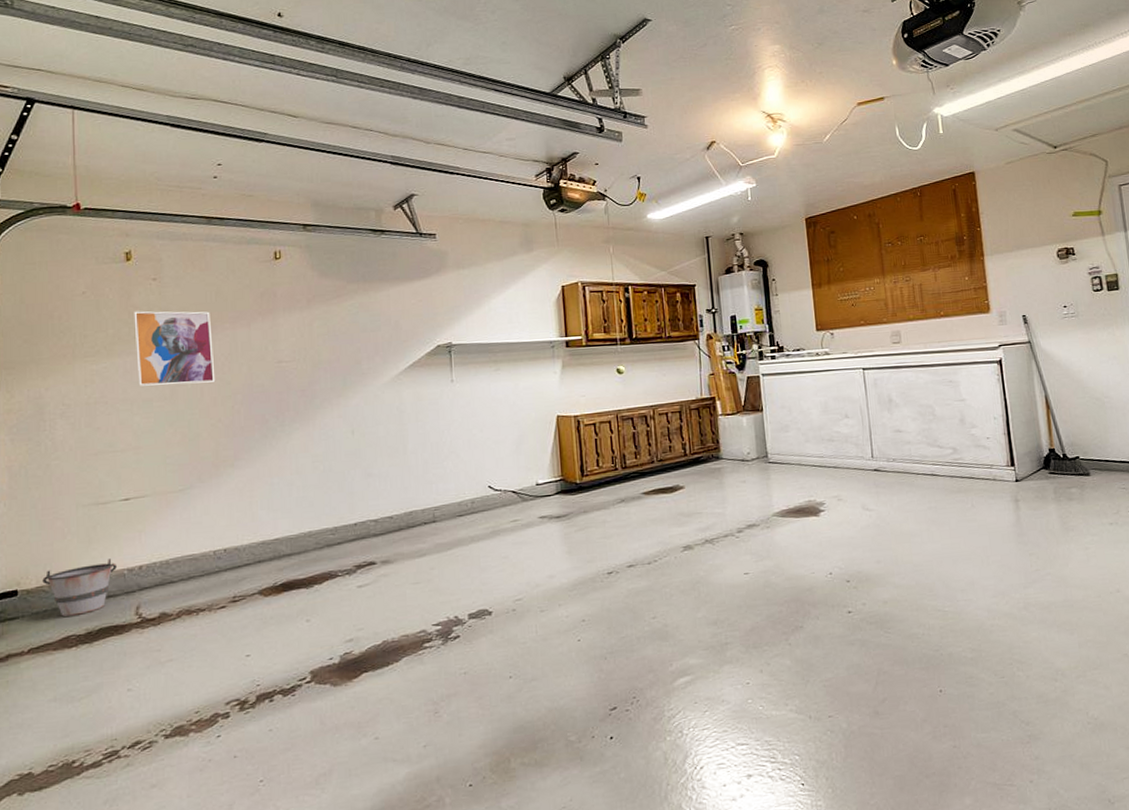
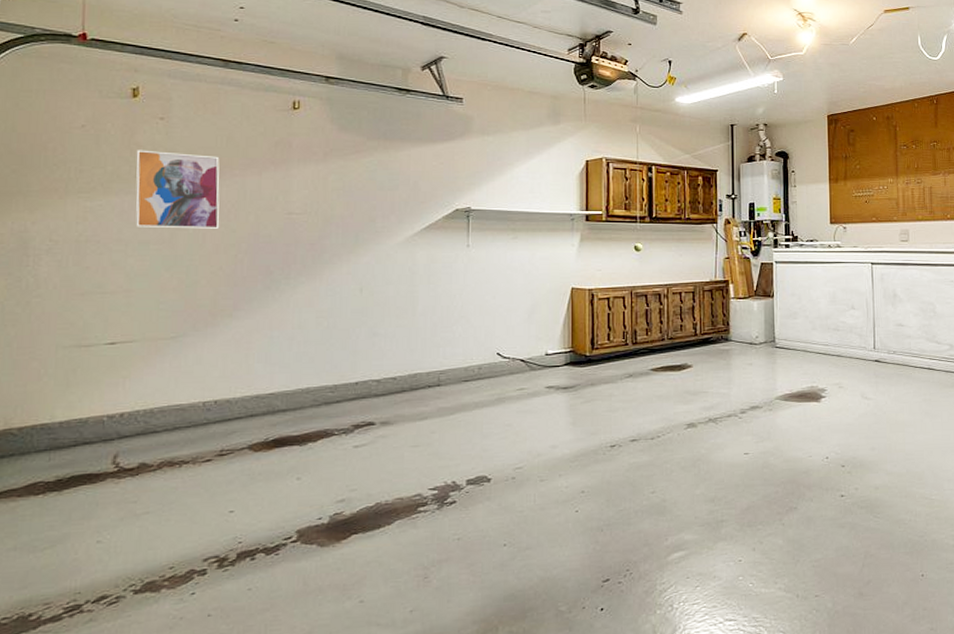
bucket: present [42,559,117,617] -> none [11,404,96,462]

